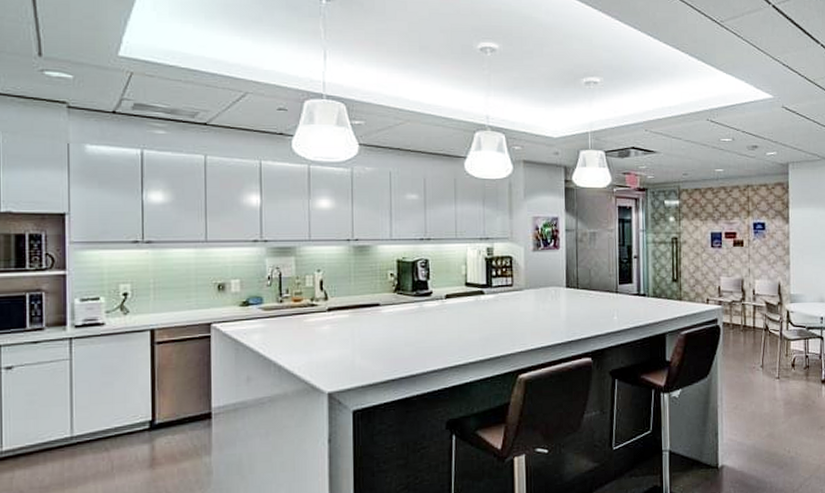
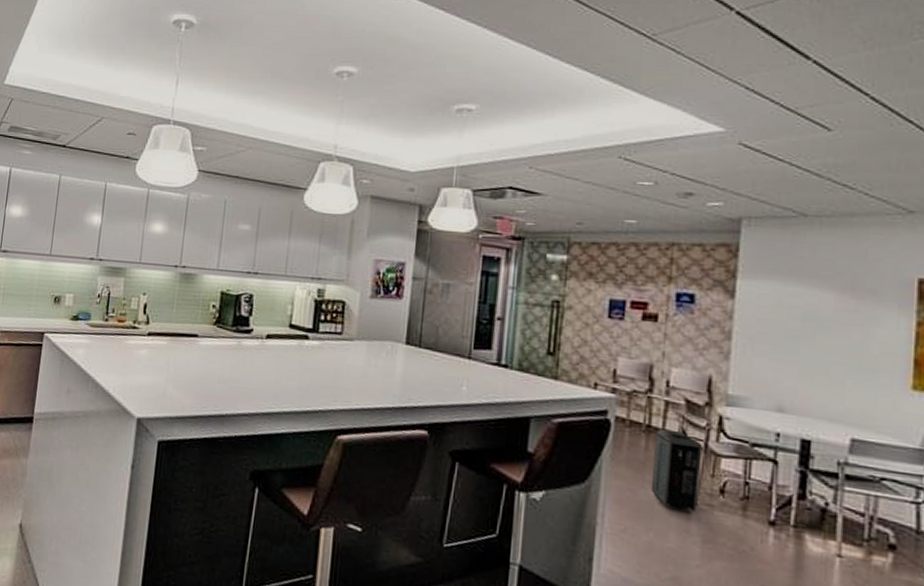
air purifier: none [749,326,780,384] -> present [650,428,703,513]

